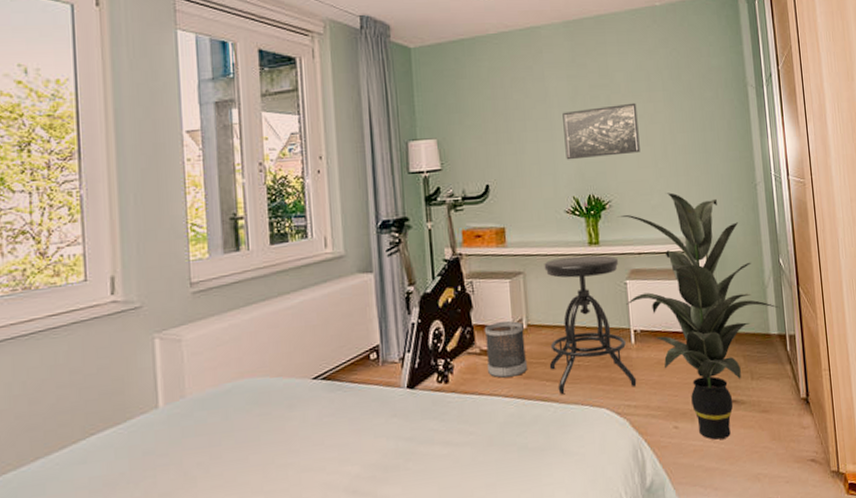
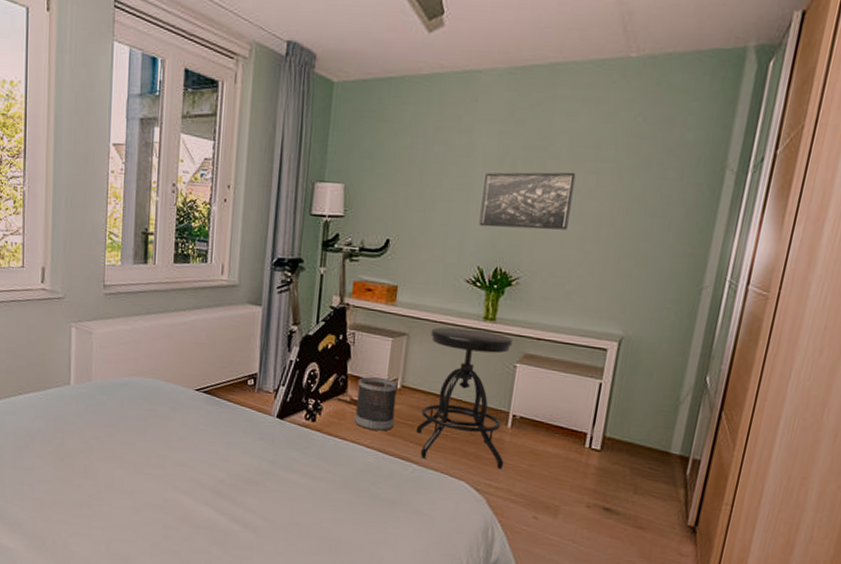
indoor plant: present [618,192,780,440] -> none [511,280,691,542]

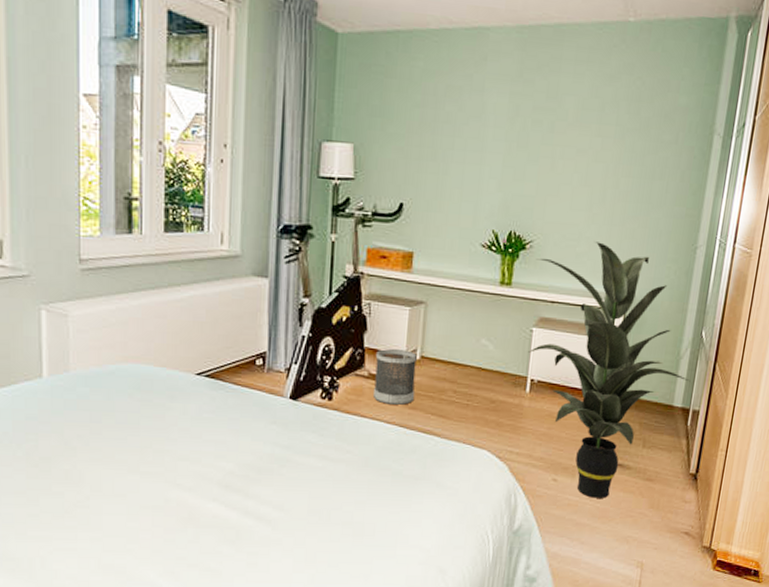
stool: present [415,327,514,470] -> none [436,293,529,435]
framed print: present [479,172,576,230] -> none [492,133,583,193]
indoor plant: none [511,280,691,542] -> present [528,242,691,498]

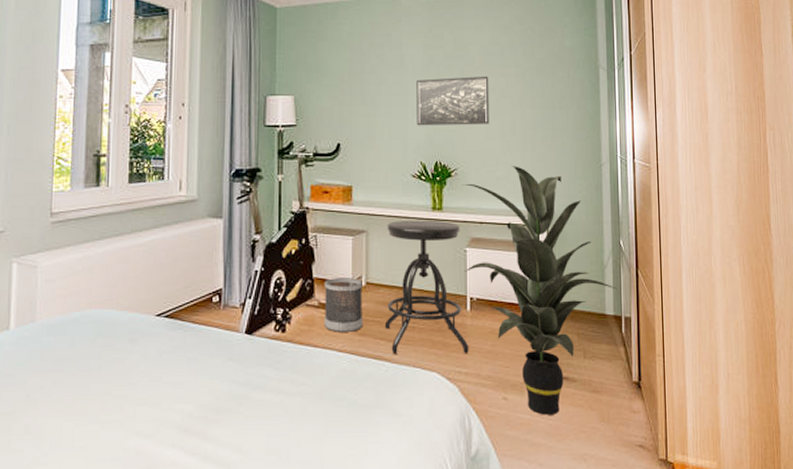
stool: none [436,293,529,435] -> present [384,220,469,354]
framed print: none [492,133,583,193] -> present [416,76,489,126]

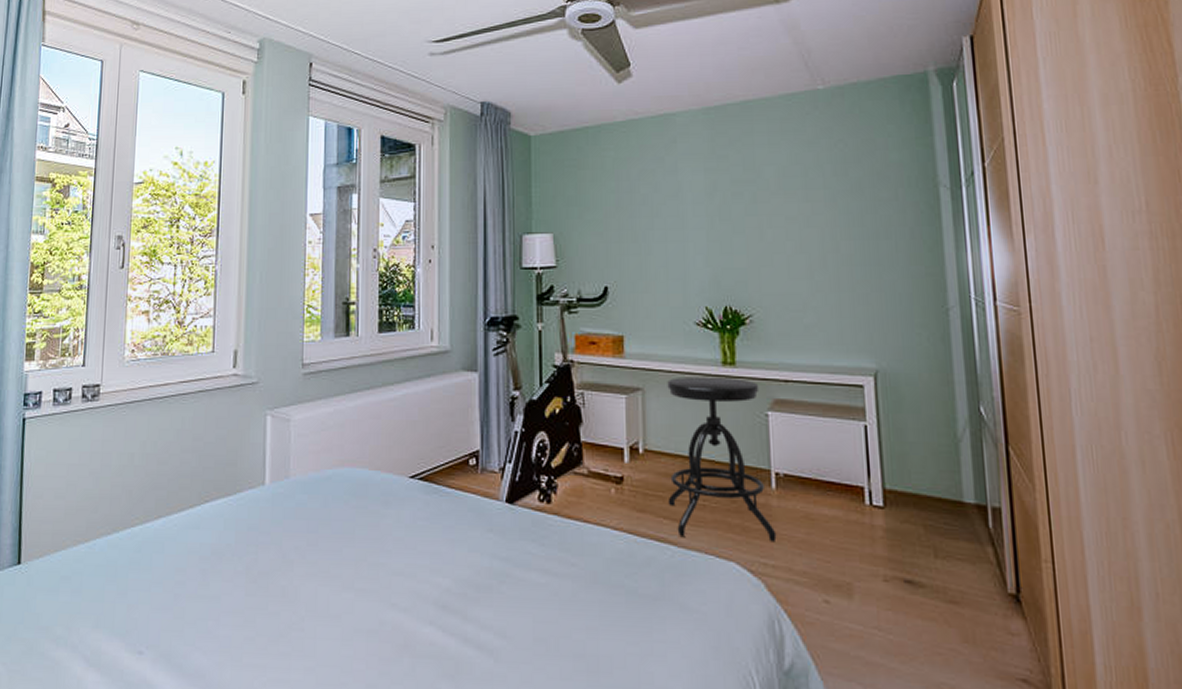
wastebasket: present [324,278,364,332] -> none [593,443,642,507]
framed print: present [416,76,489,126] -> none [697,202,792,265]
indoor plant: present [463,166,618,415] -> none [760,311,980,628]

